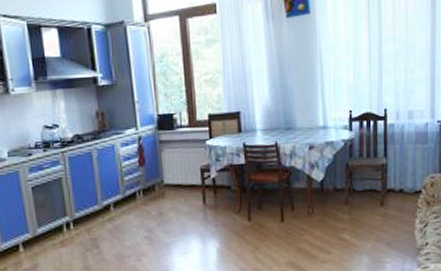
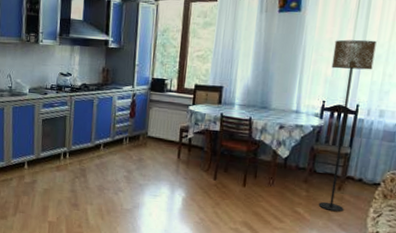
floor lamp: none [351,36,394,231] -> present [318,39,376,212]

